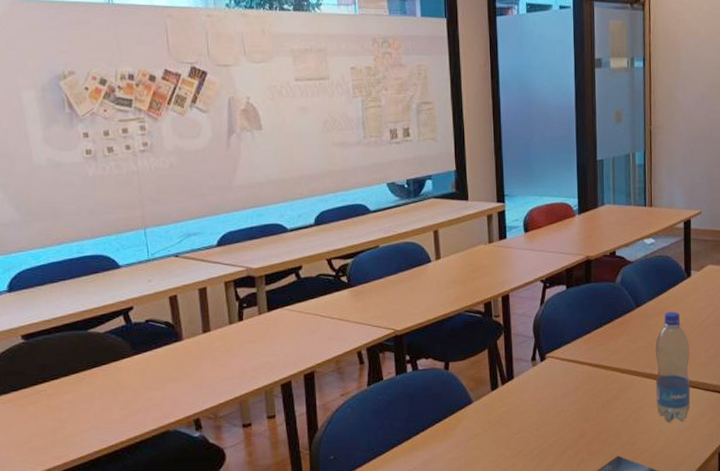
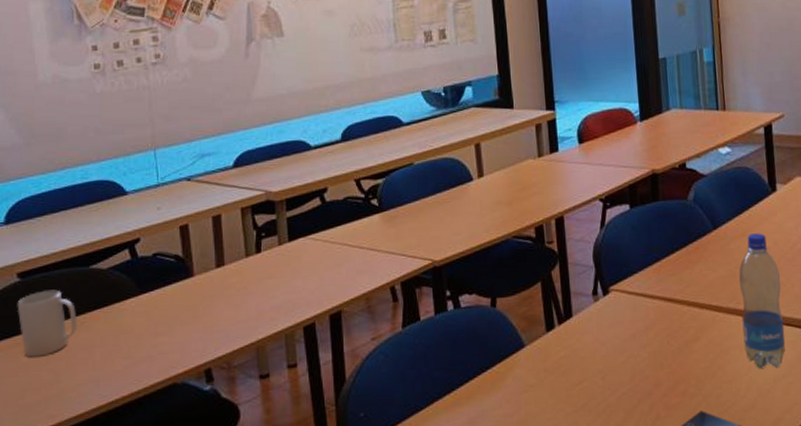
mug: none [22,350,78,408] -> present [17,289,77,357]

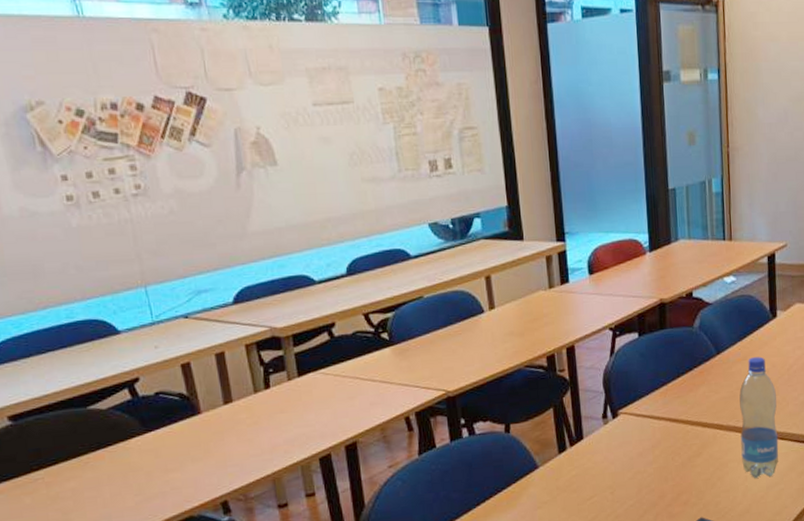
mug: present [17,289,77,357] -> none [11,431,82,498]

